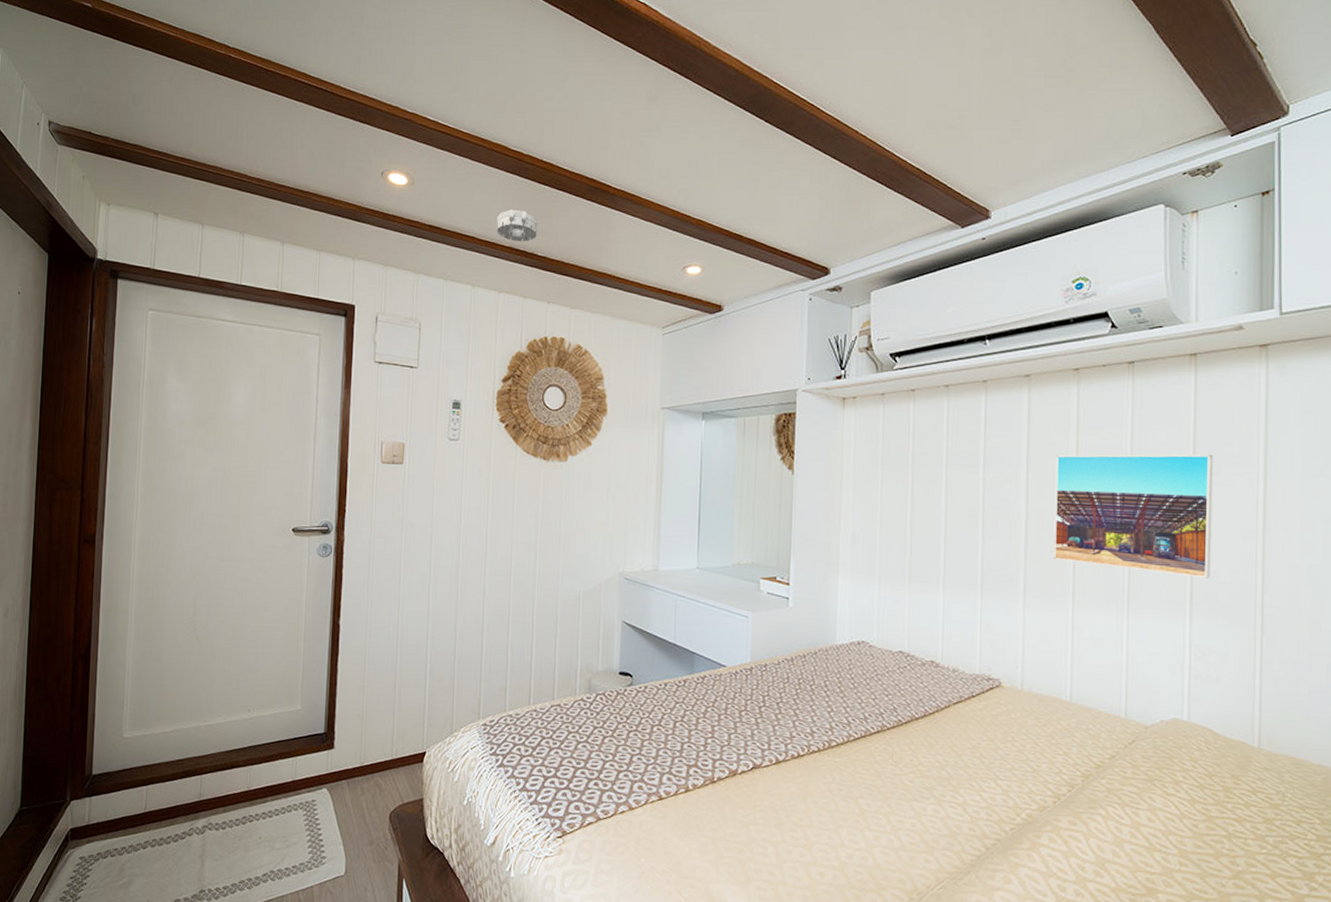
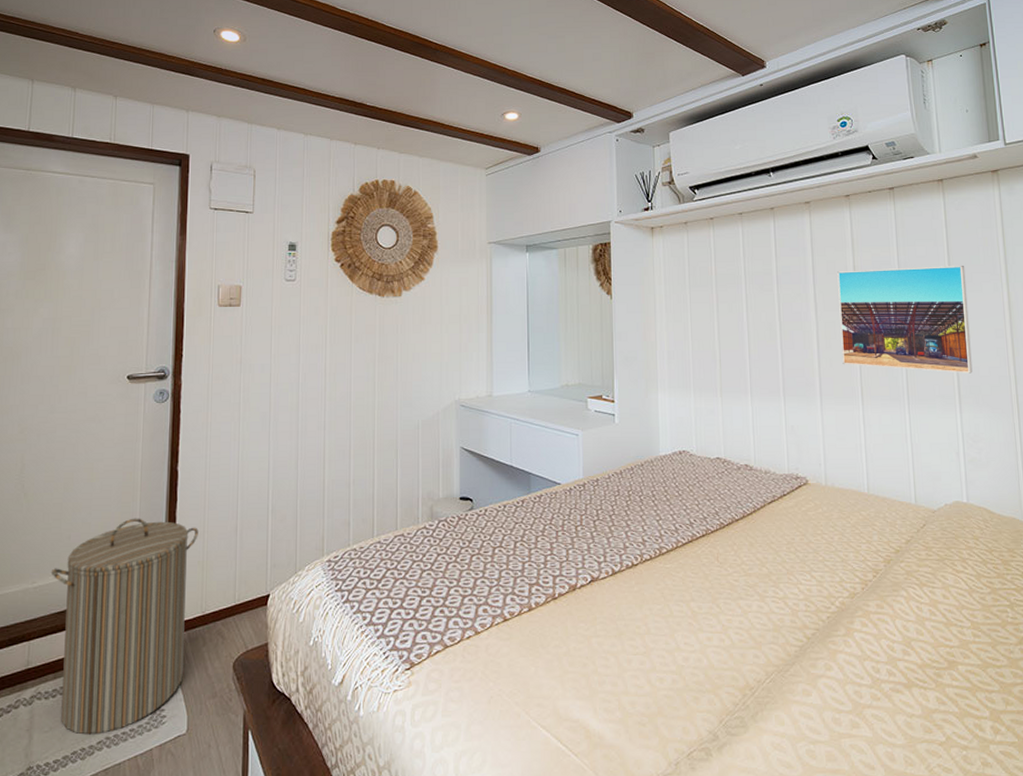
laundry hamper: none [220,667,359,867] -> present [51,518,199,735]
smoke detector: present [496,209,538,242] -> none [326,63,366,93]

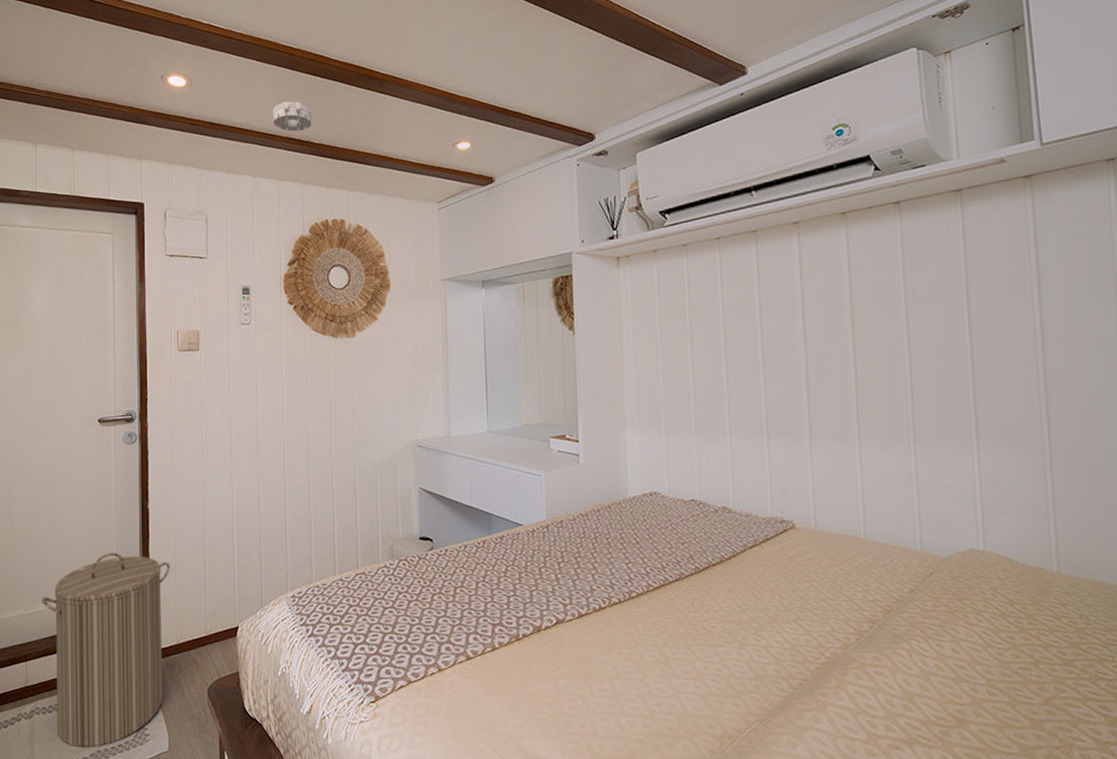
smoke detector: none [326,63,366,93] -> present [272,101,312,132]
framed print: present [837,266,973,374] -> none [831,287,994,408]

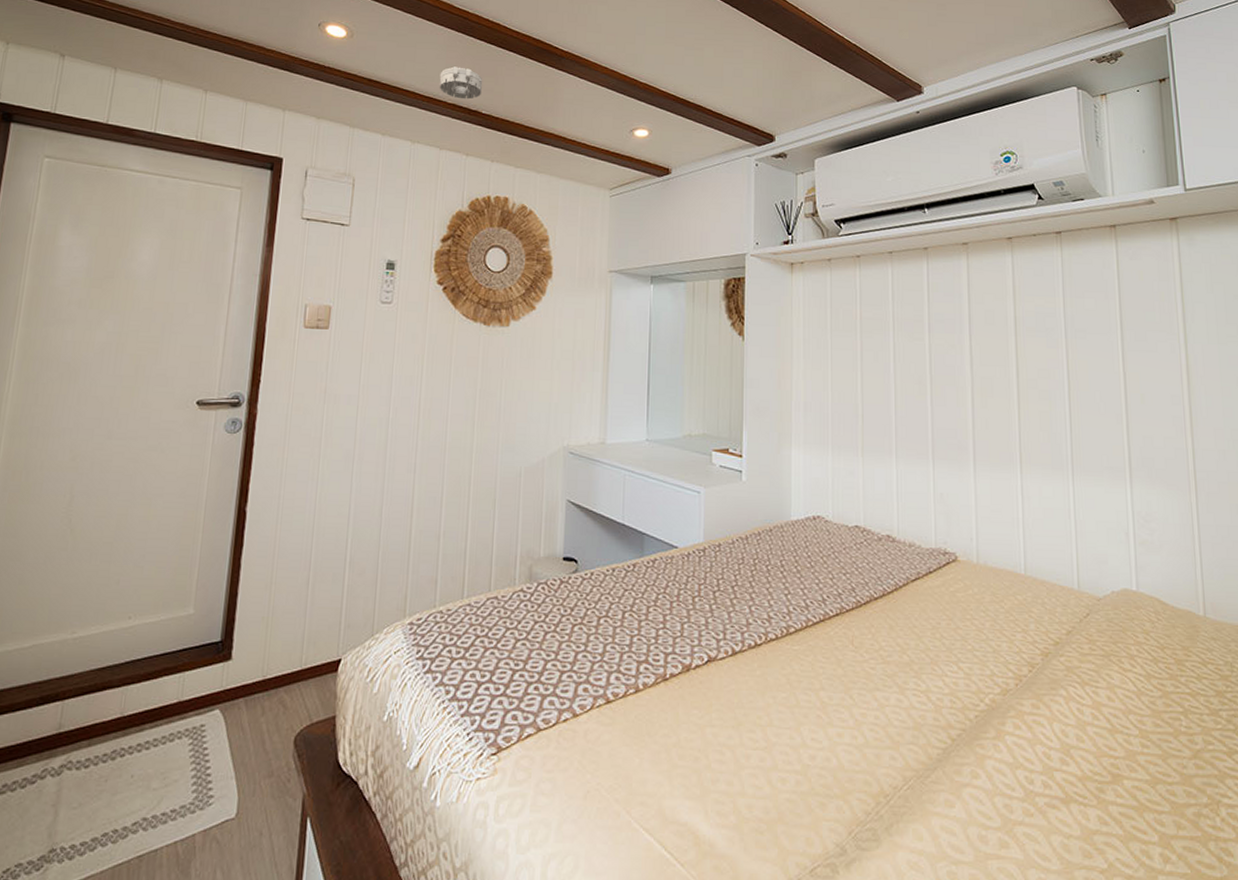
laundry hamper: present [41,552,170,748] -> none [92,563,265,814]

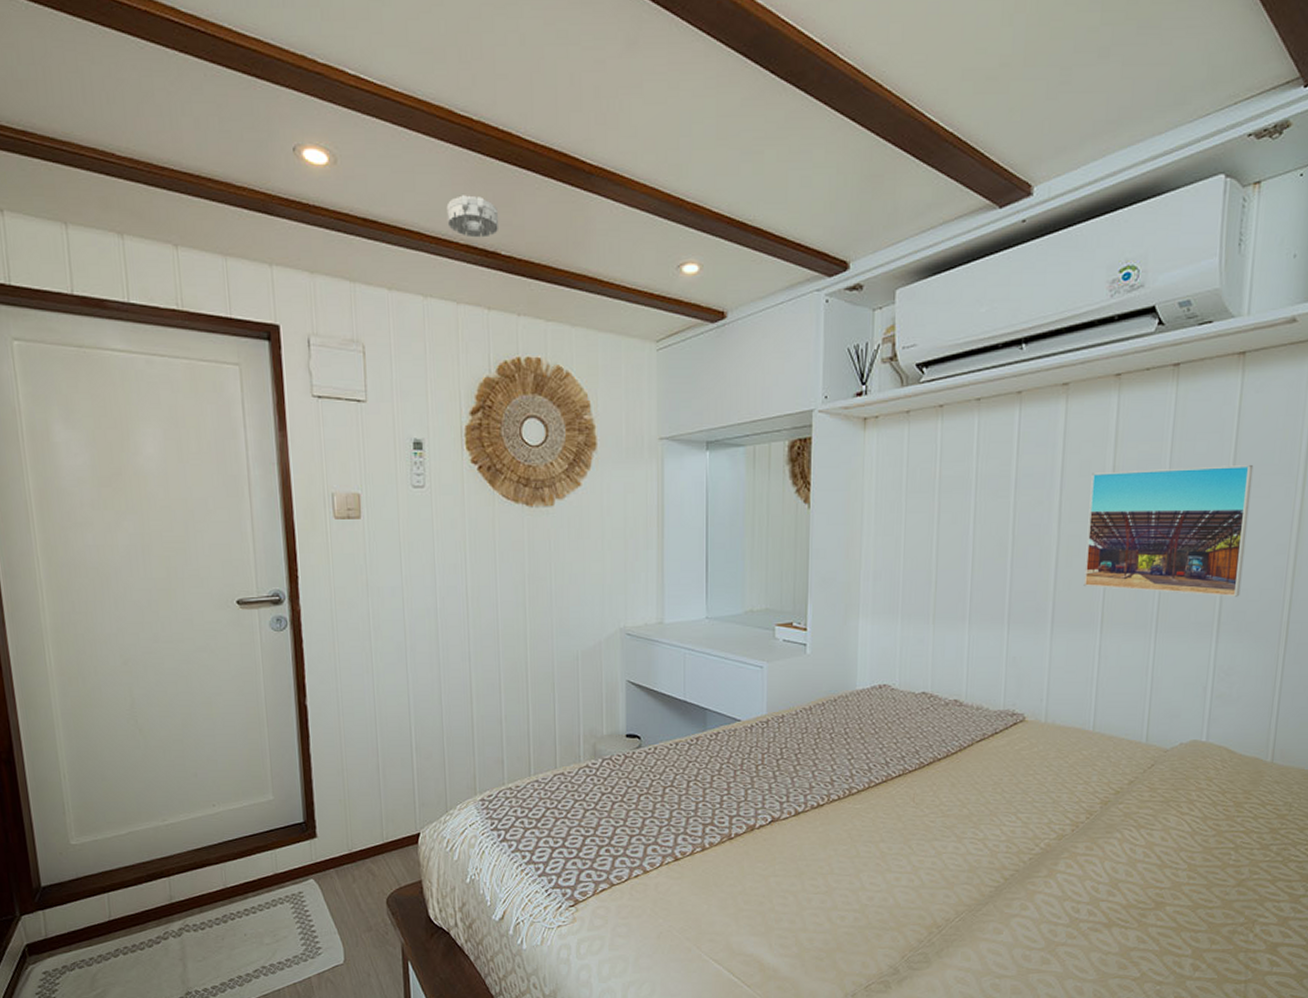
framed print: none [996,321,1146,444] -> present [1083,465,1254,597]

